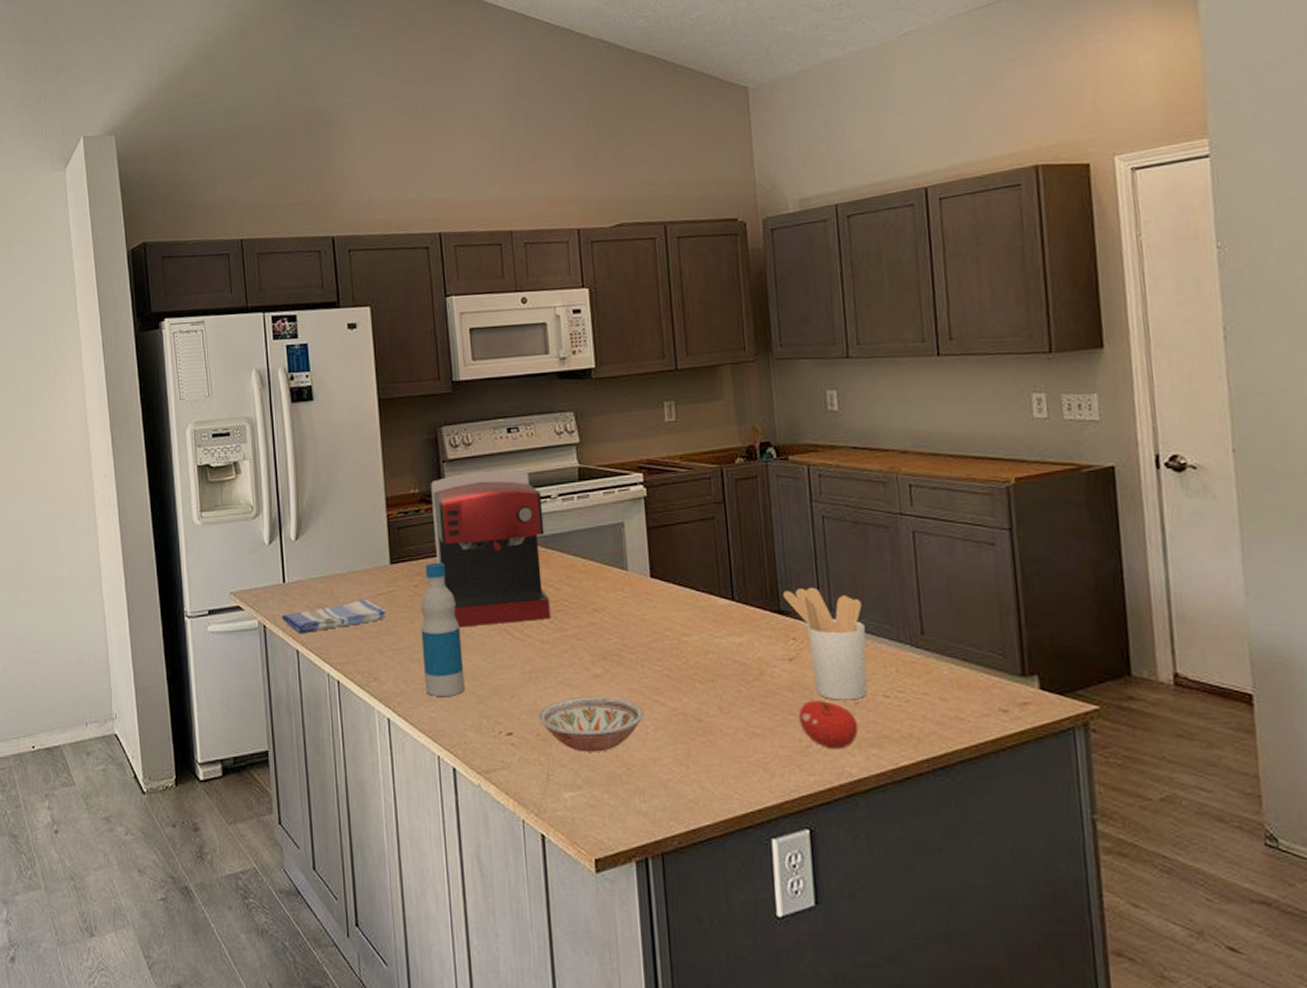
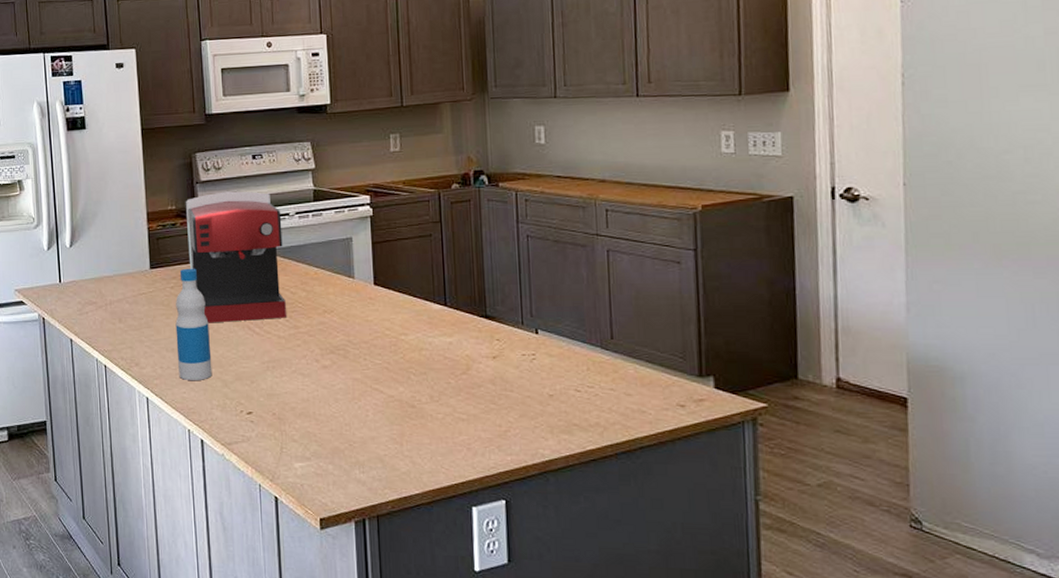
dish towel: present [281,599,387,634] -> none [57,297,147,326]
bowl: present [538,695,645,752] -> none [274,383,366,430]
utensil holder: present [783,588,867,700] -> none [490,297,562,393]
fruit: present [799,701,859,750] -> none [500,393,552,434]

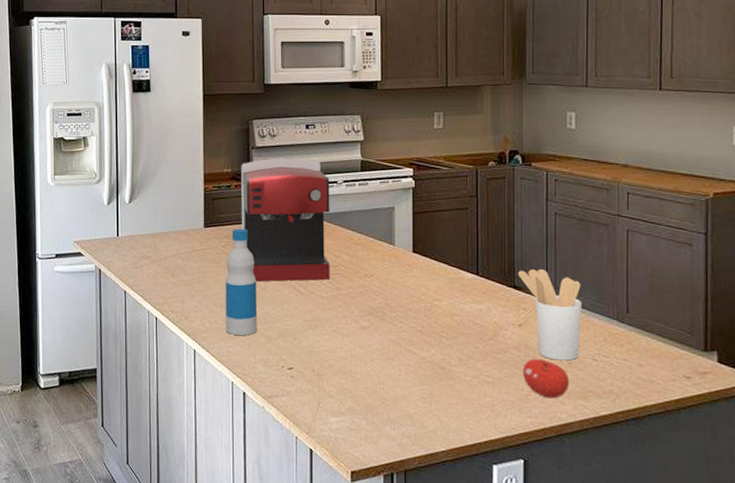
utensil holder: none [490,297,562,393] -> present [519,269,583,361]
fruit: none [500,393,552,434] -> present [523,359,570,399]

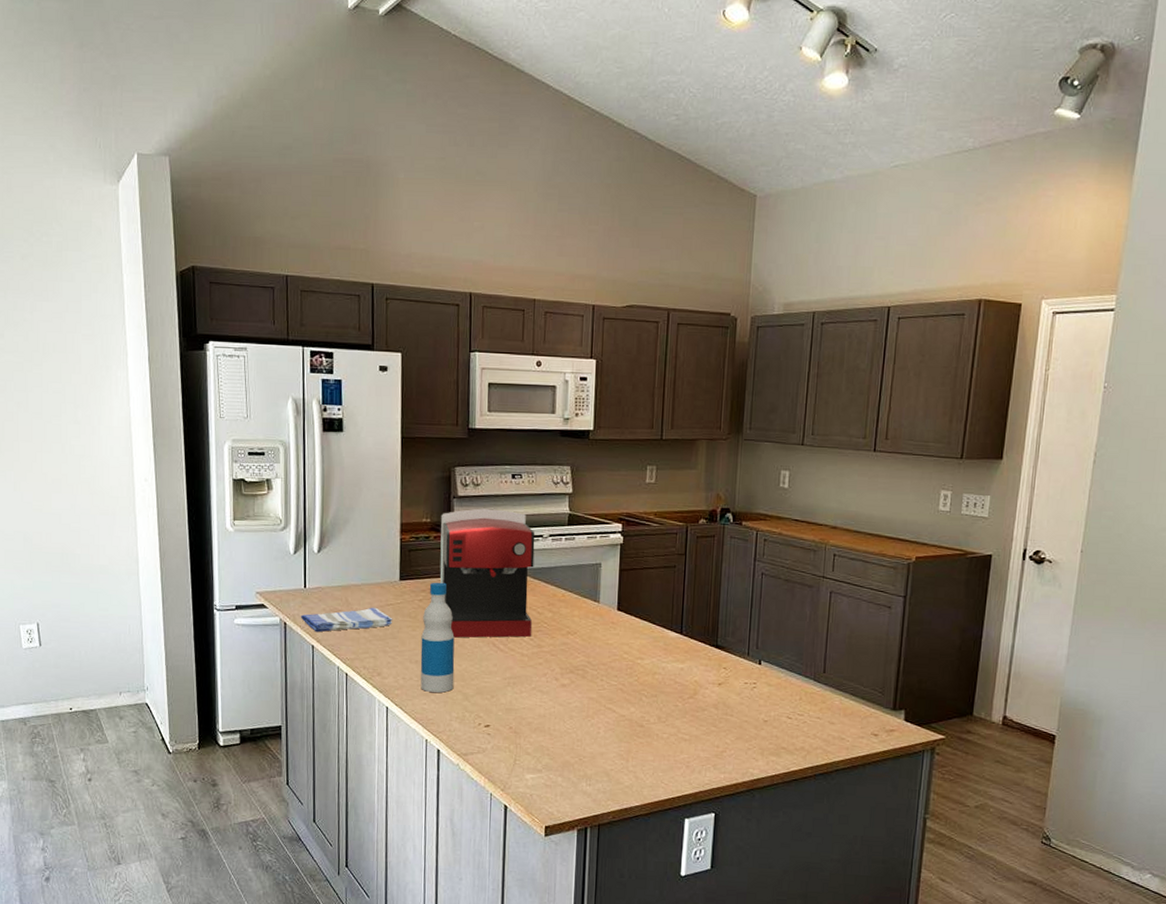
dish towel: none [113,253,199,278] -> present [300,607,393,633]
utensil holder: present [519,269,583,361] -> none [722,629,782,719]
fruit: present [523,359,570,399] -> none [719,717,764,755]

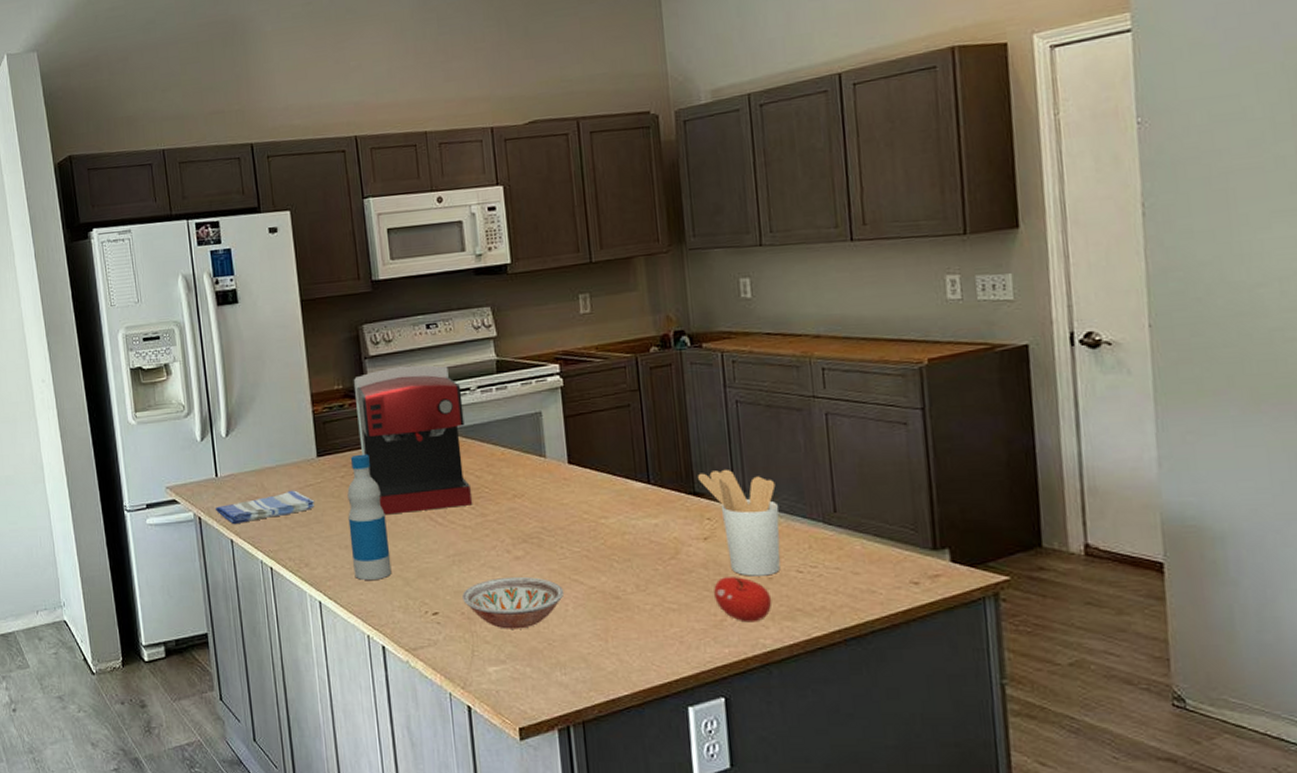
bowl: none [512,700,599,745] -> present [462,576,565,629]
fruit: none [719,717,764,755] -> present [714,577,772,623]
utensil holder: none [722,629,782,719] -> present [698,470,781,576]

